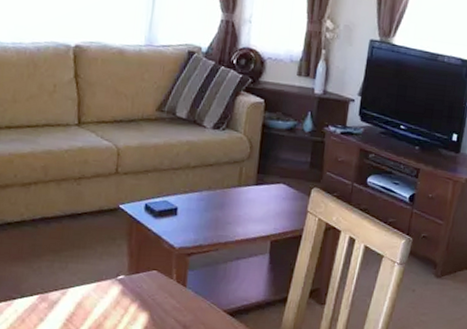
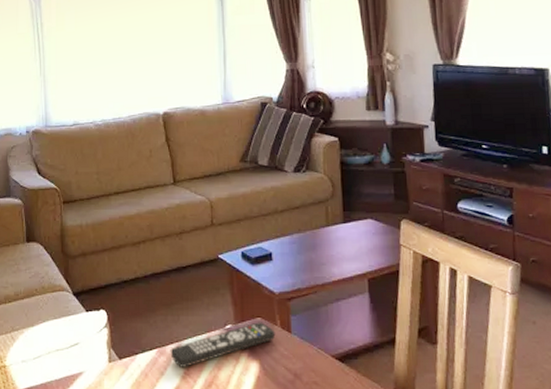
remote control: none [53,274,170,315] -> present [170,322,276,367]

